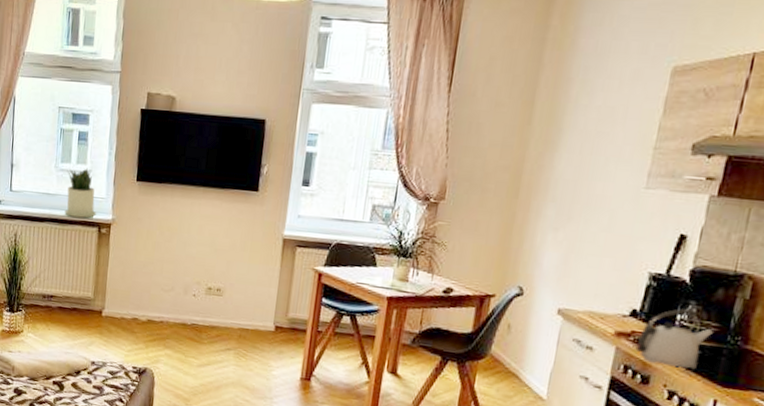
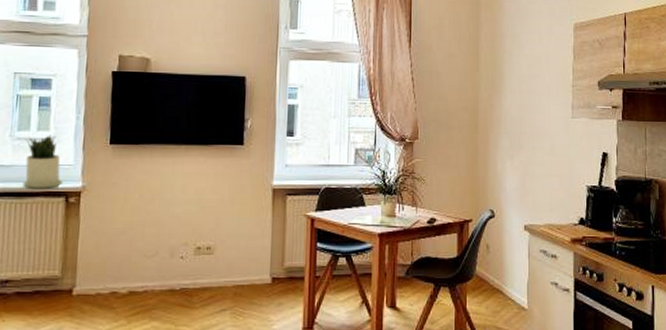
kettle: present [635,308,715,370] -> none [588,212,641,263]

